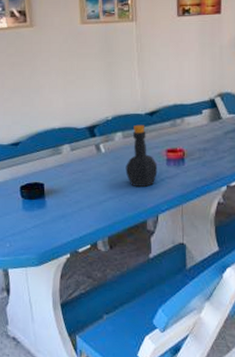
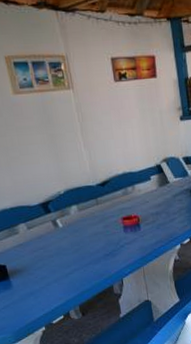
bottle: present [125,124,158,187] -> none [85,195,117,256]

